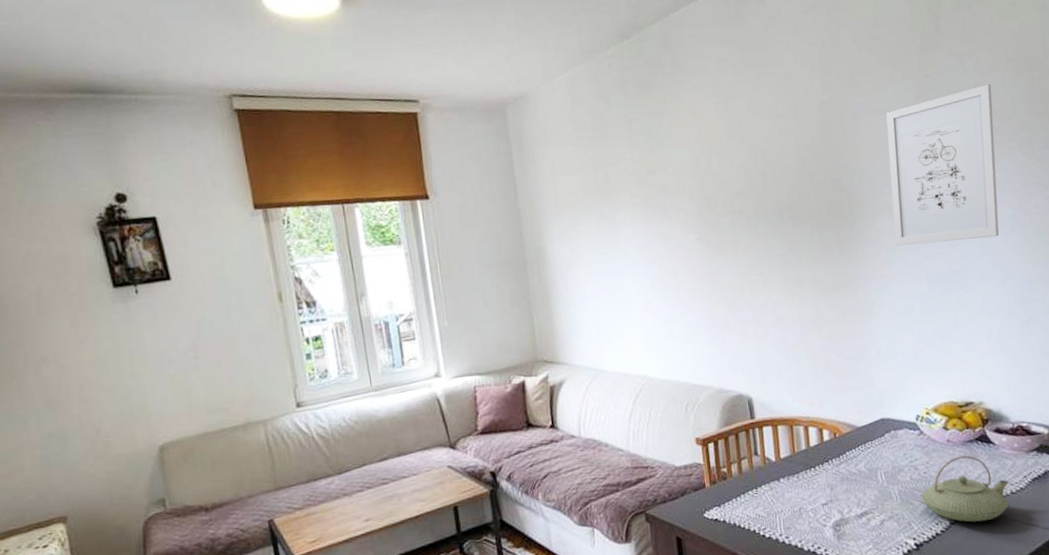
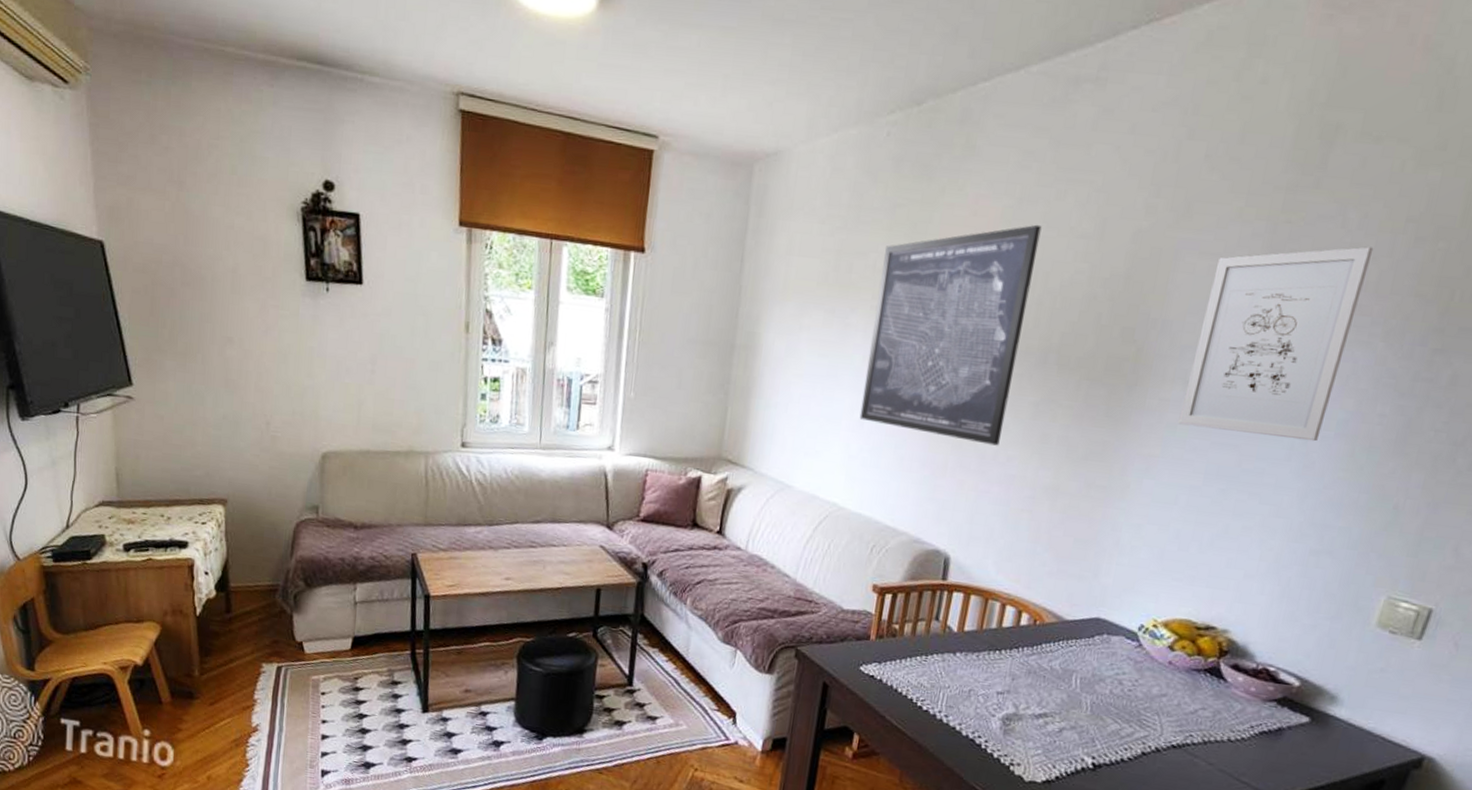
wall art: none [631,113,765,300] -> present [859,224,1042,446]
teapot: present [922,455,1009,522] -> none [1116,683,1230,763]

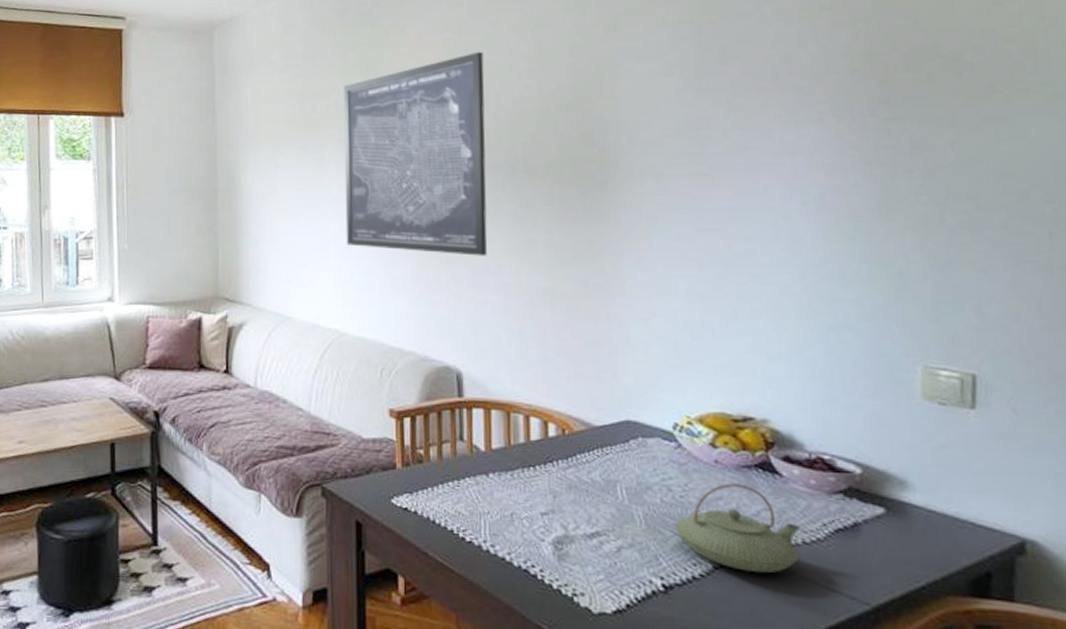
teapot: none [1116,683,1230,763] -> present [675,483,801,574]
wall art: present [1178,246,1374,442] -> none [654,35,801,218]

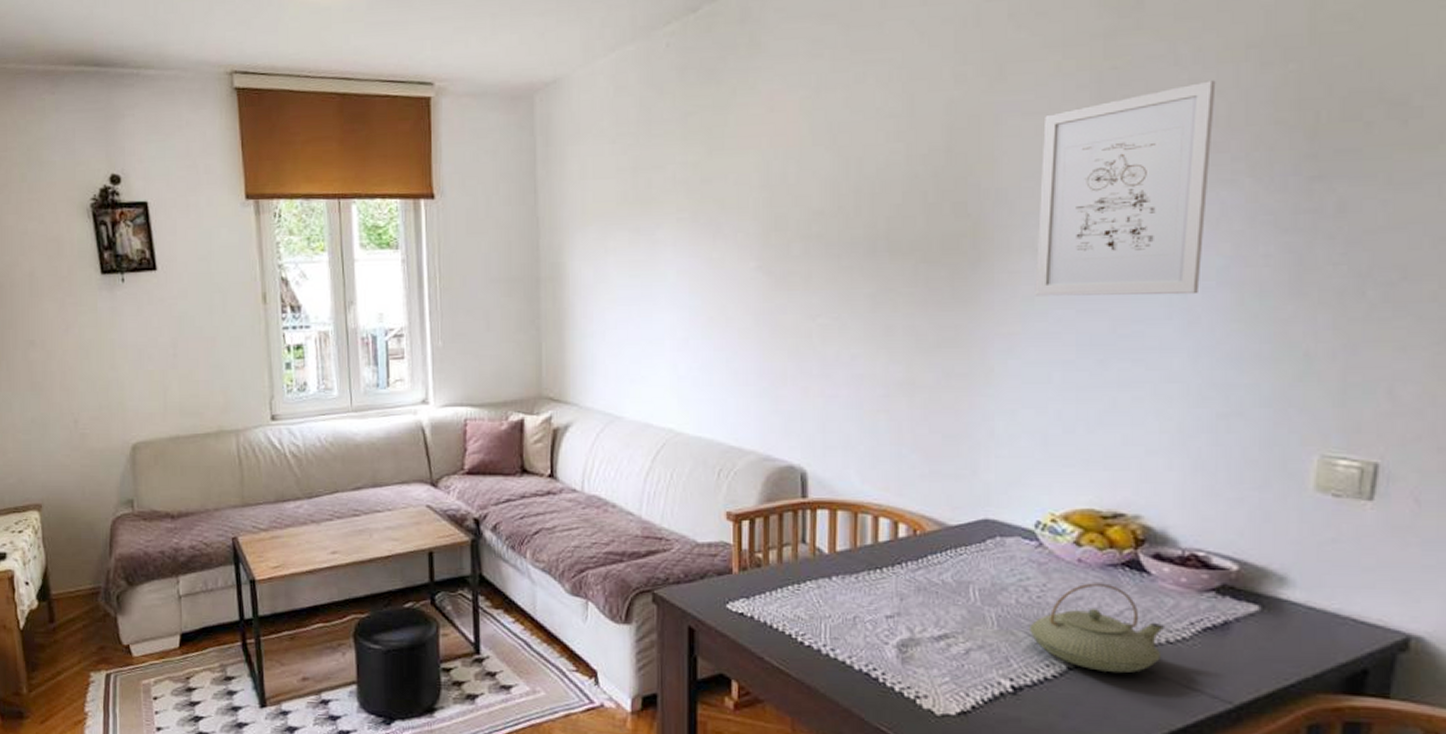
wall art: present [343,51,487,256] -> none [682,111,845,346]
wall art: none [654,35,801,218] -> present [1035,80,1216,296]

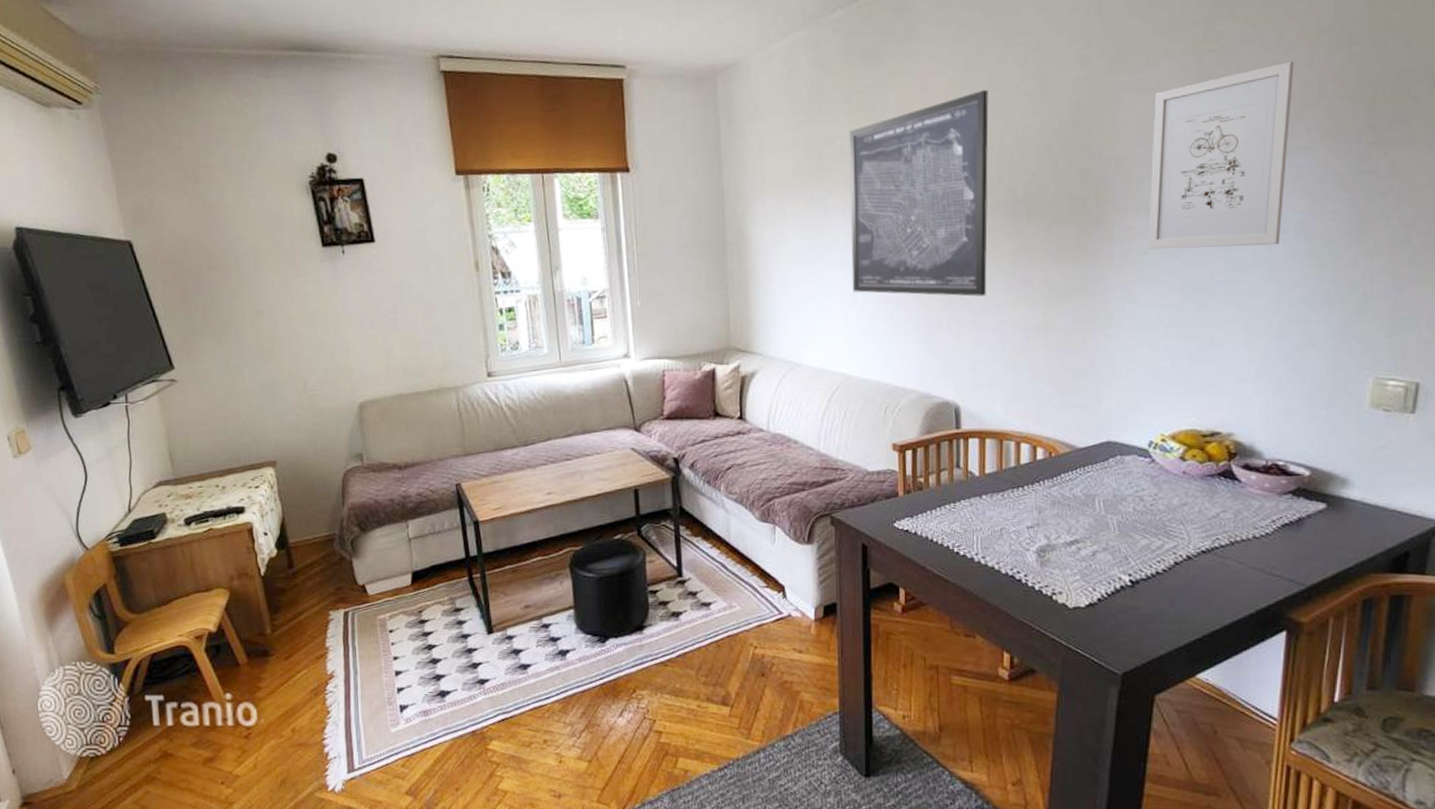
wall art: none [682,111,845,346] -> present [849,89,989,297]
teapot: present [1030,583,1166,674] -> none [1144,491,1253,565]

